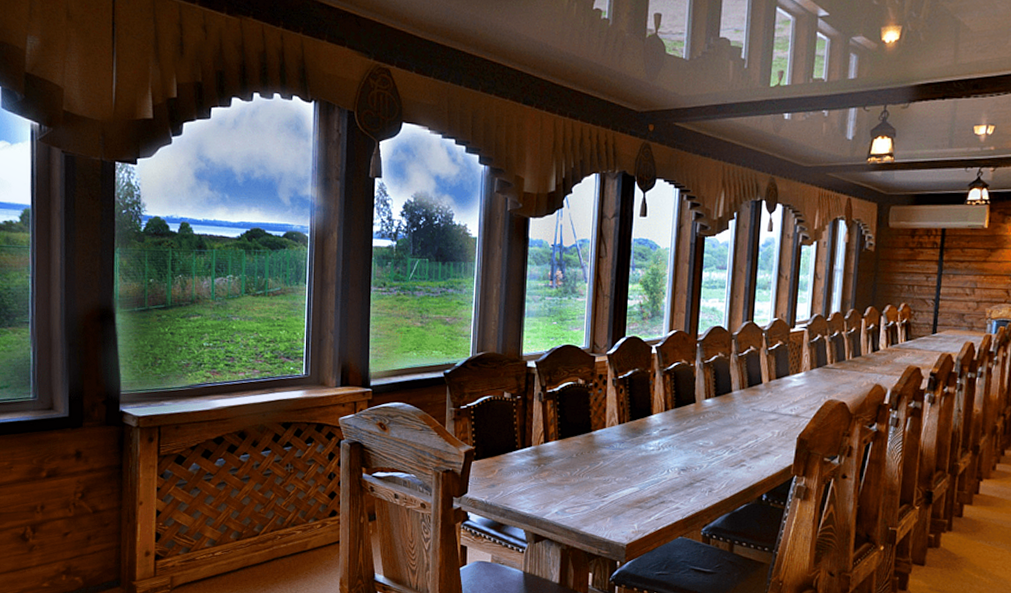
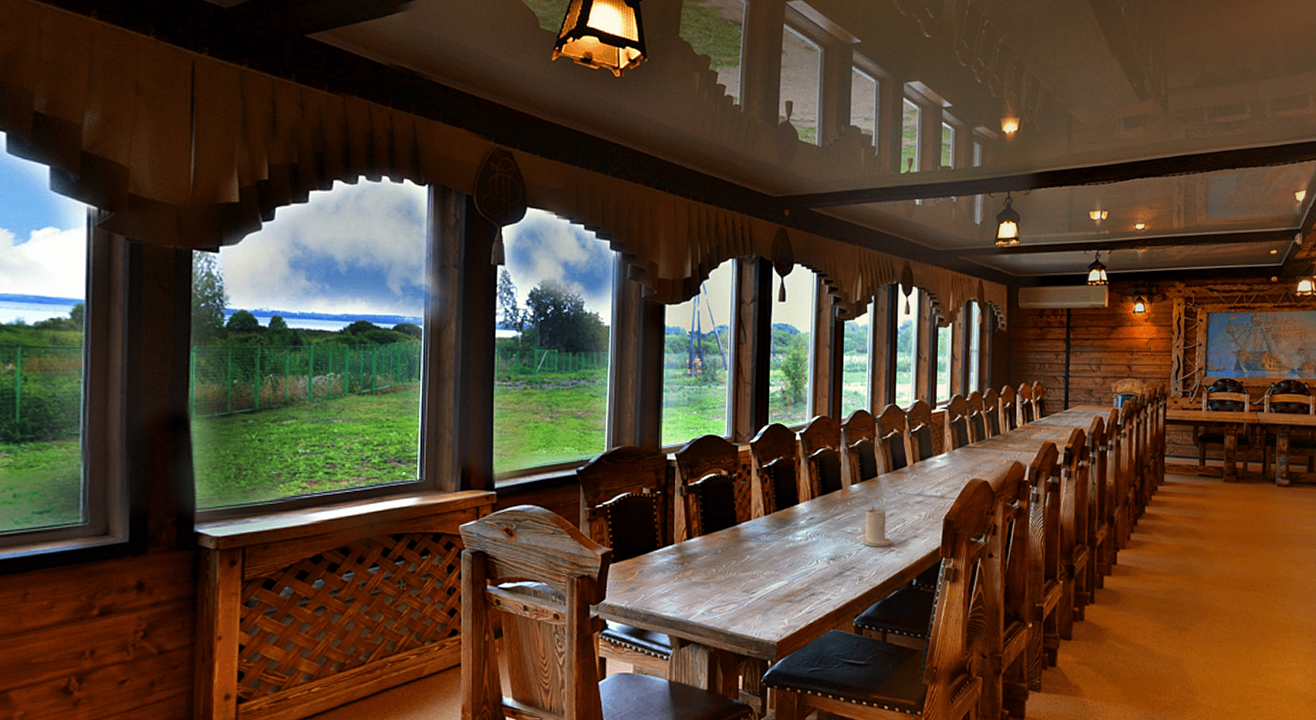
candle: none [712,420,742,462] -> present [860,505,891,547]

